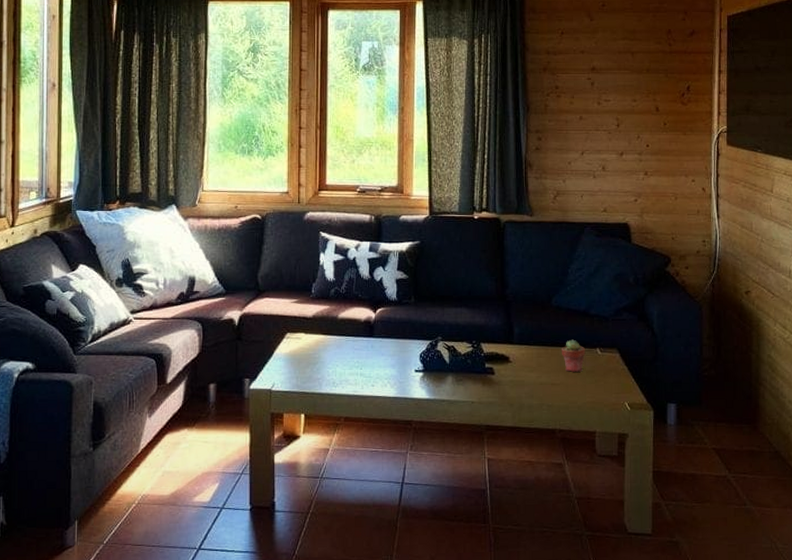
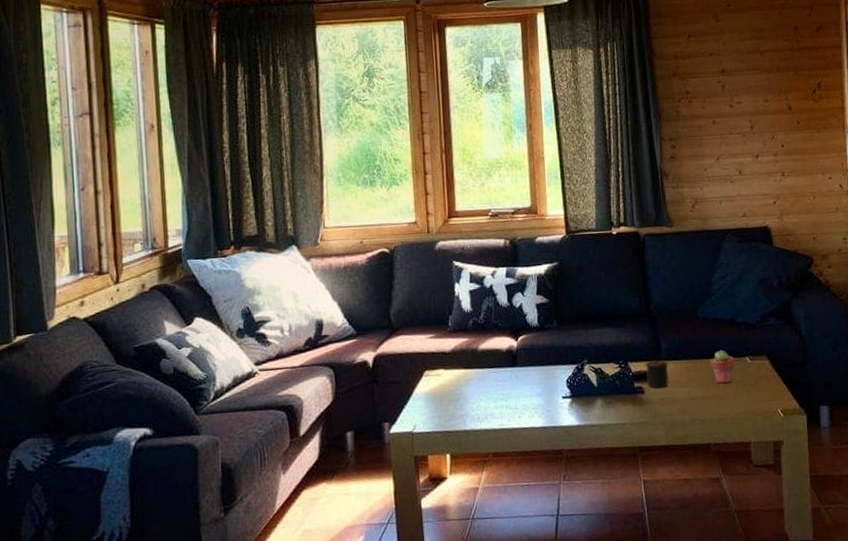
candle: none [497,339,520,371] -> present [645,355,669,389]

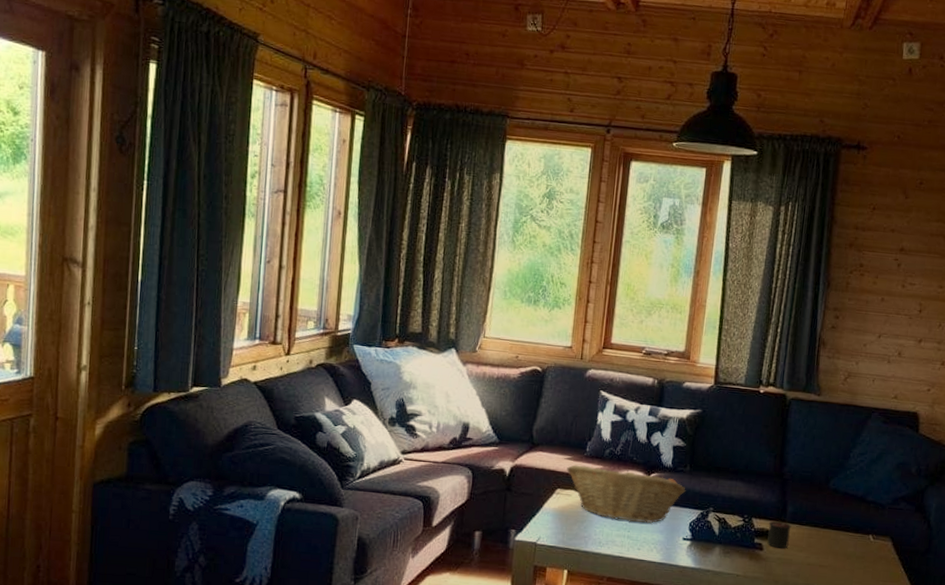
fruit basket: none [432,334,557,392] -> present [566,465,686,524]
potted succulent: present [711,350,735,384] -> none [833,523,858,557]

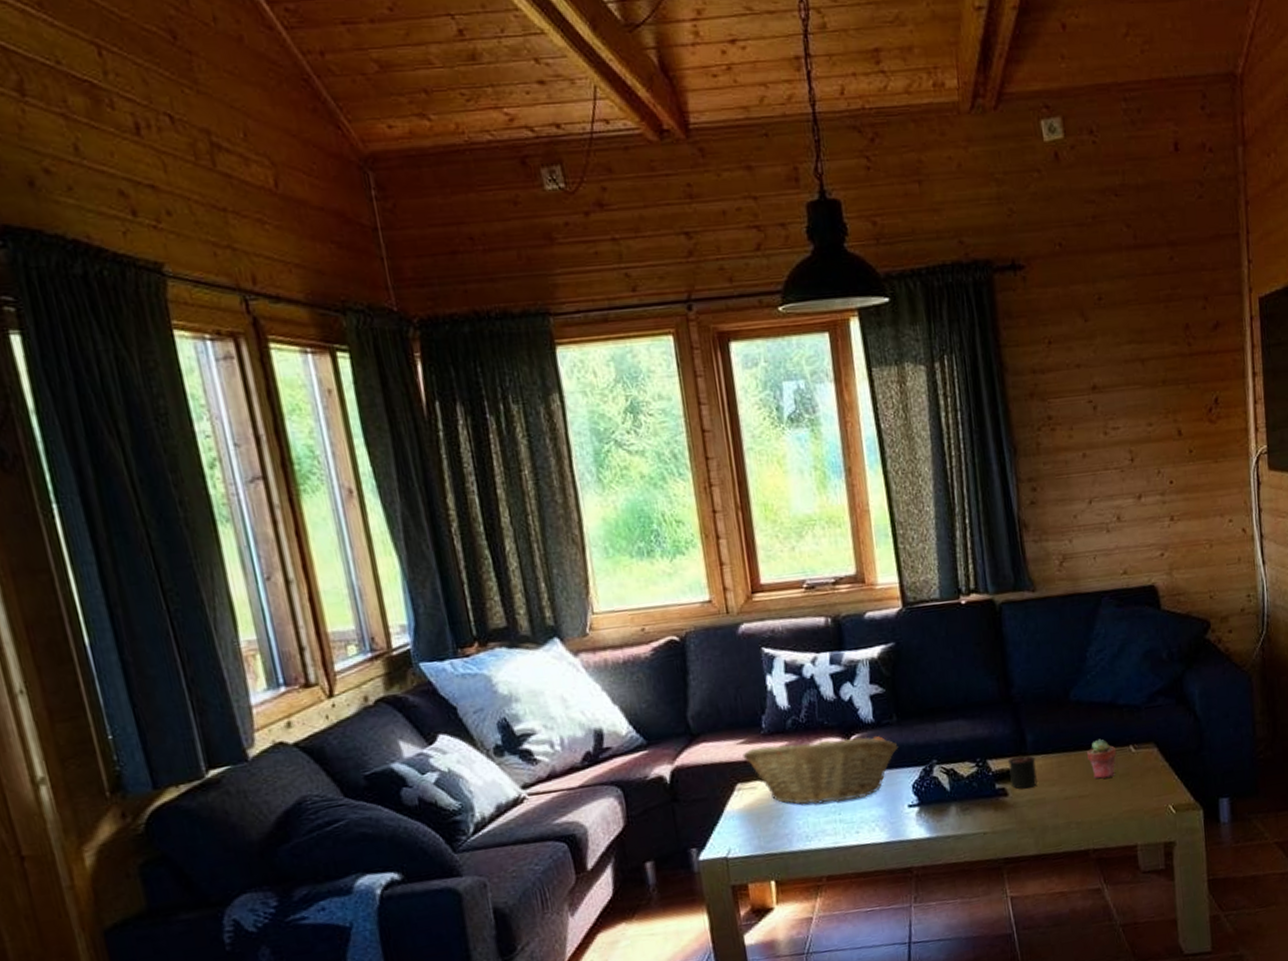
potted succulent: none [833,523,858,557] -> present [1087,738,1117,779]

